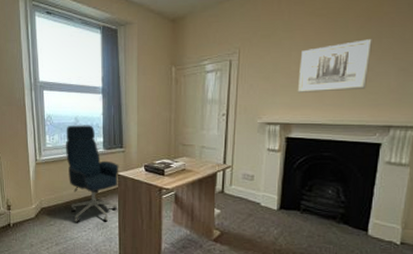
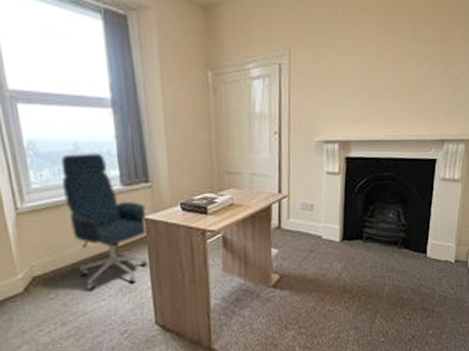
wall art: present [297,39,372,92] -> none [355,44,426,104]

